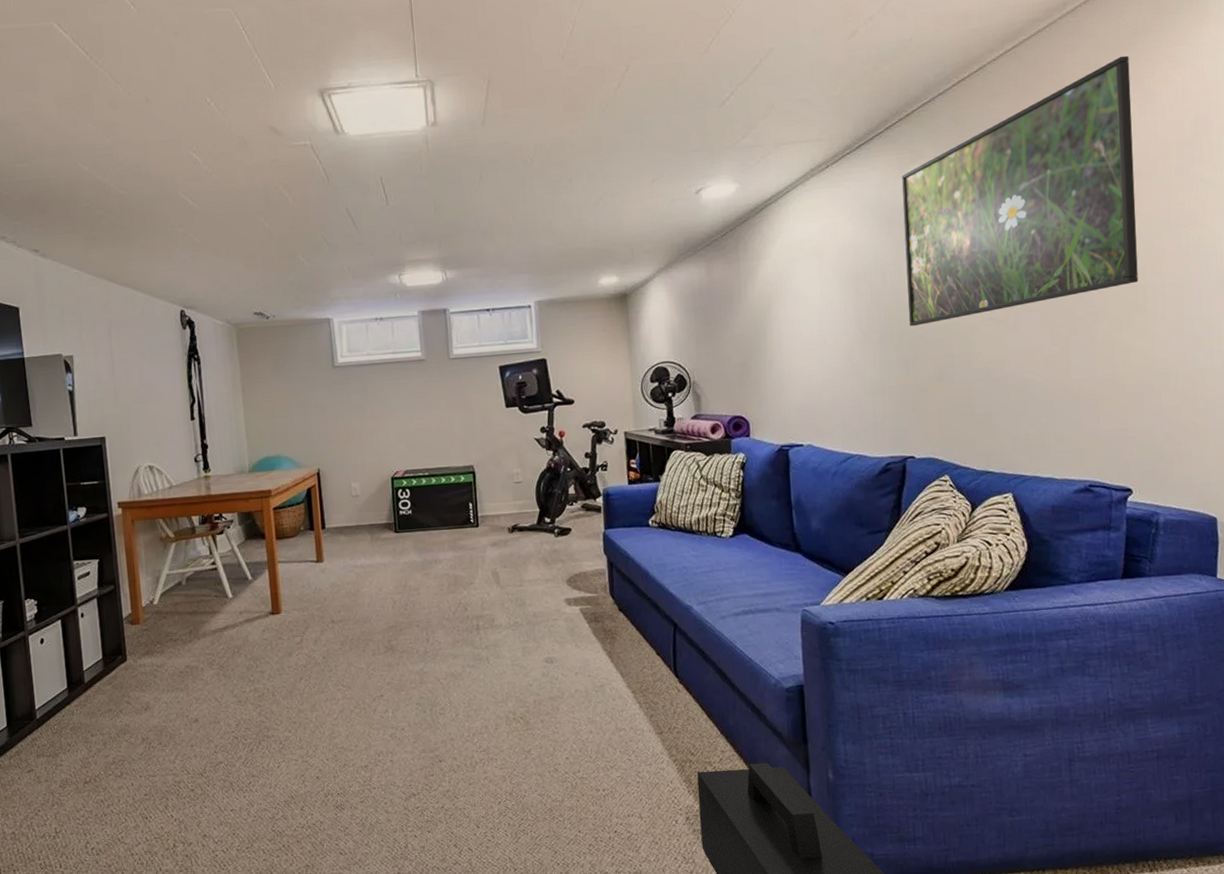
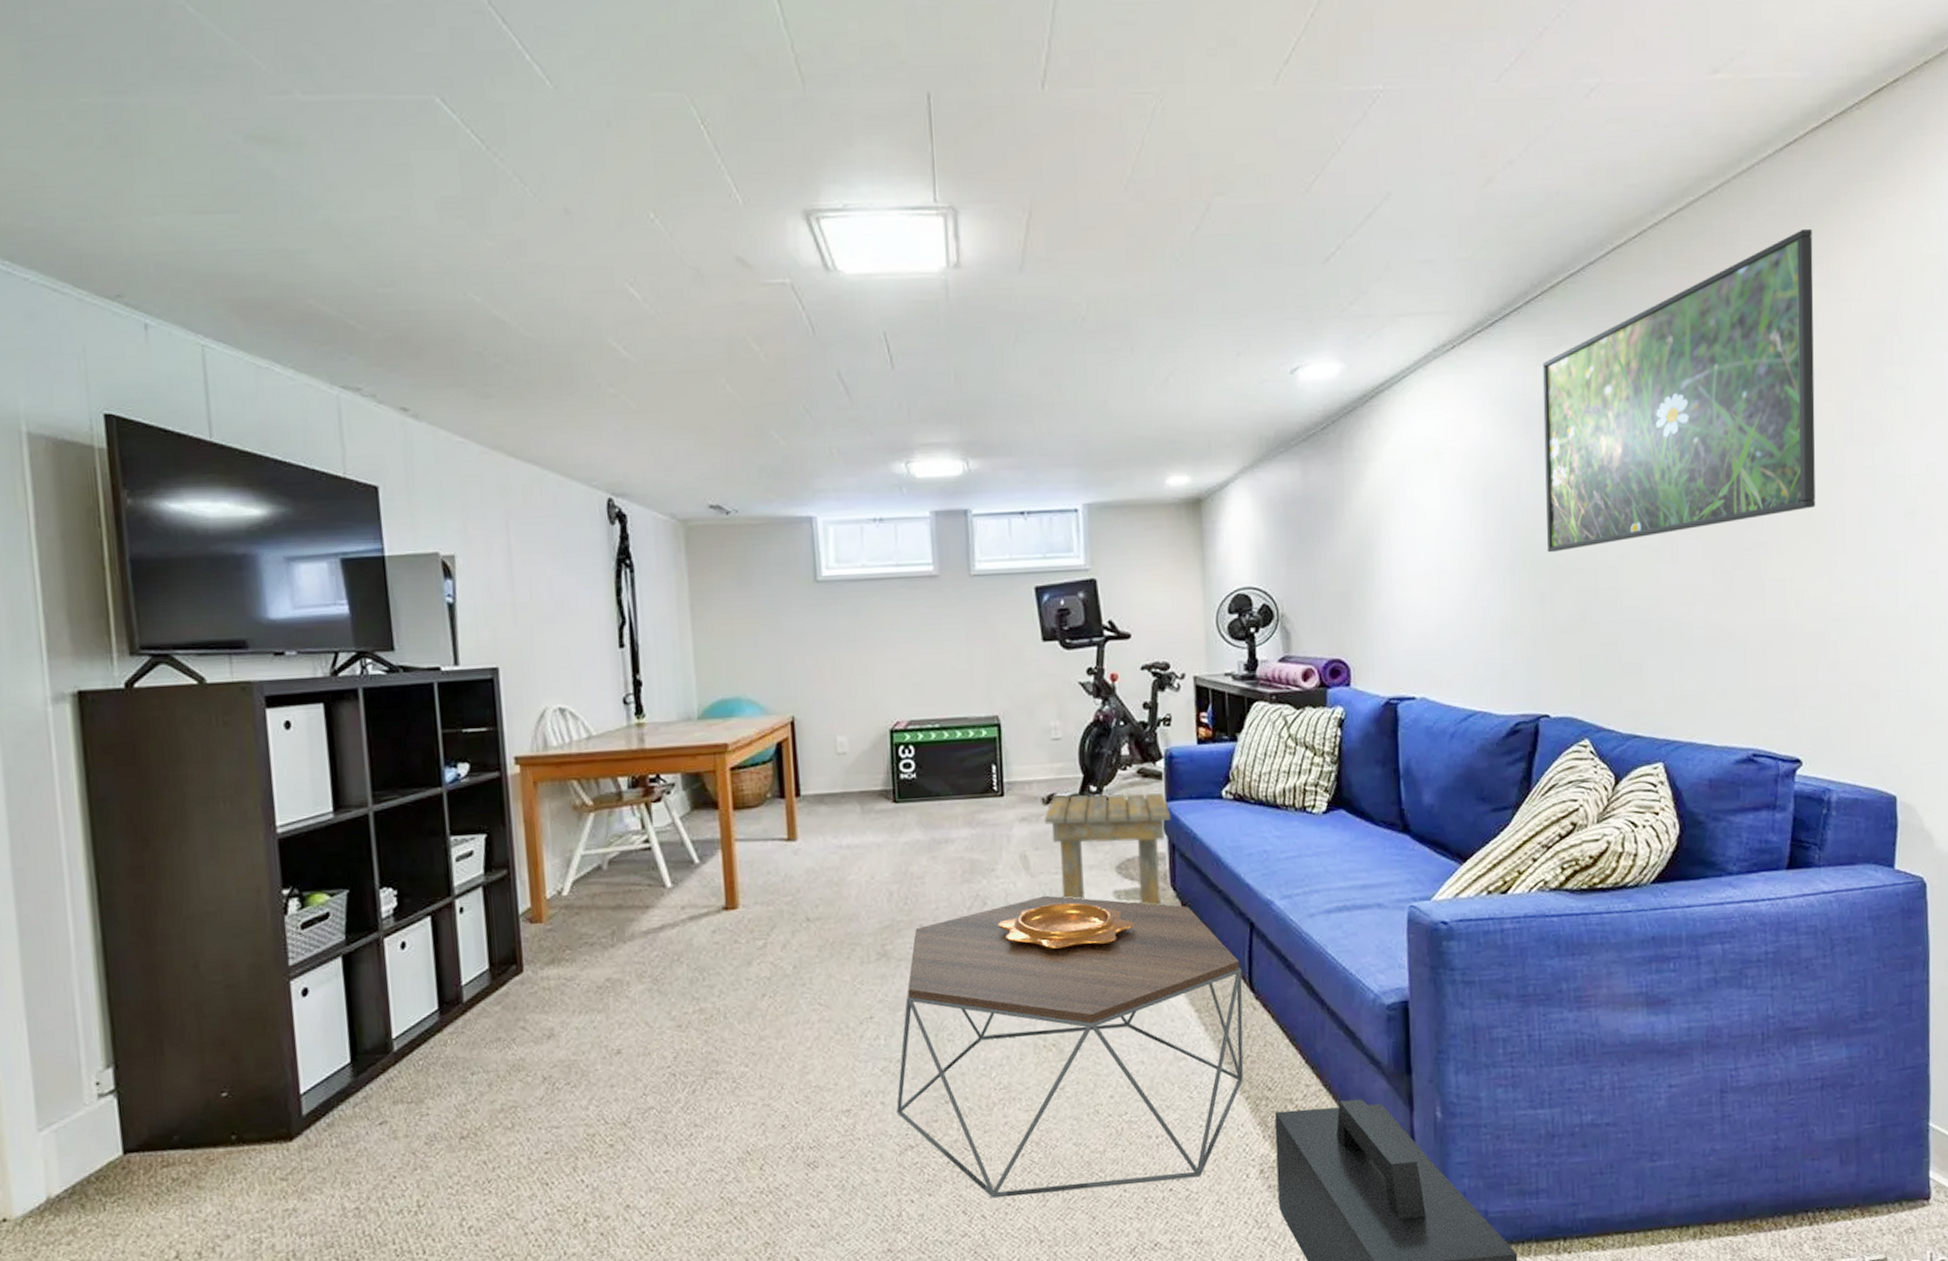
coffee table: none [402,602,671,835] -> present [896,895,1244,1199]
decorative bowl: none [475,608,582,644] -> present [997,902,1134,949]
side table: none [510,523,609,610] -> present [1044,793,1172,906]

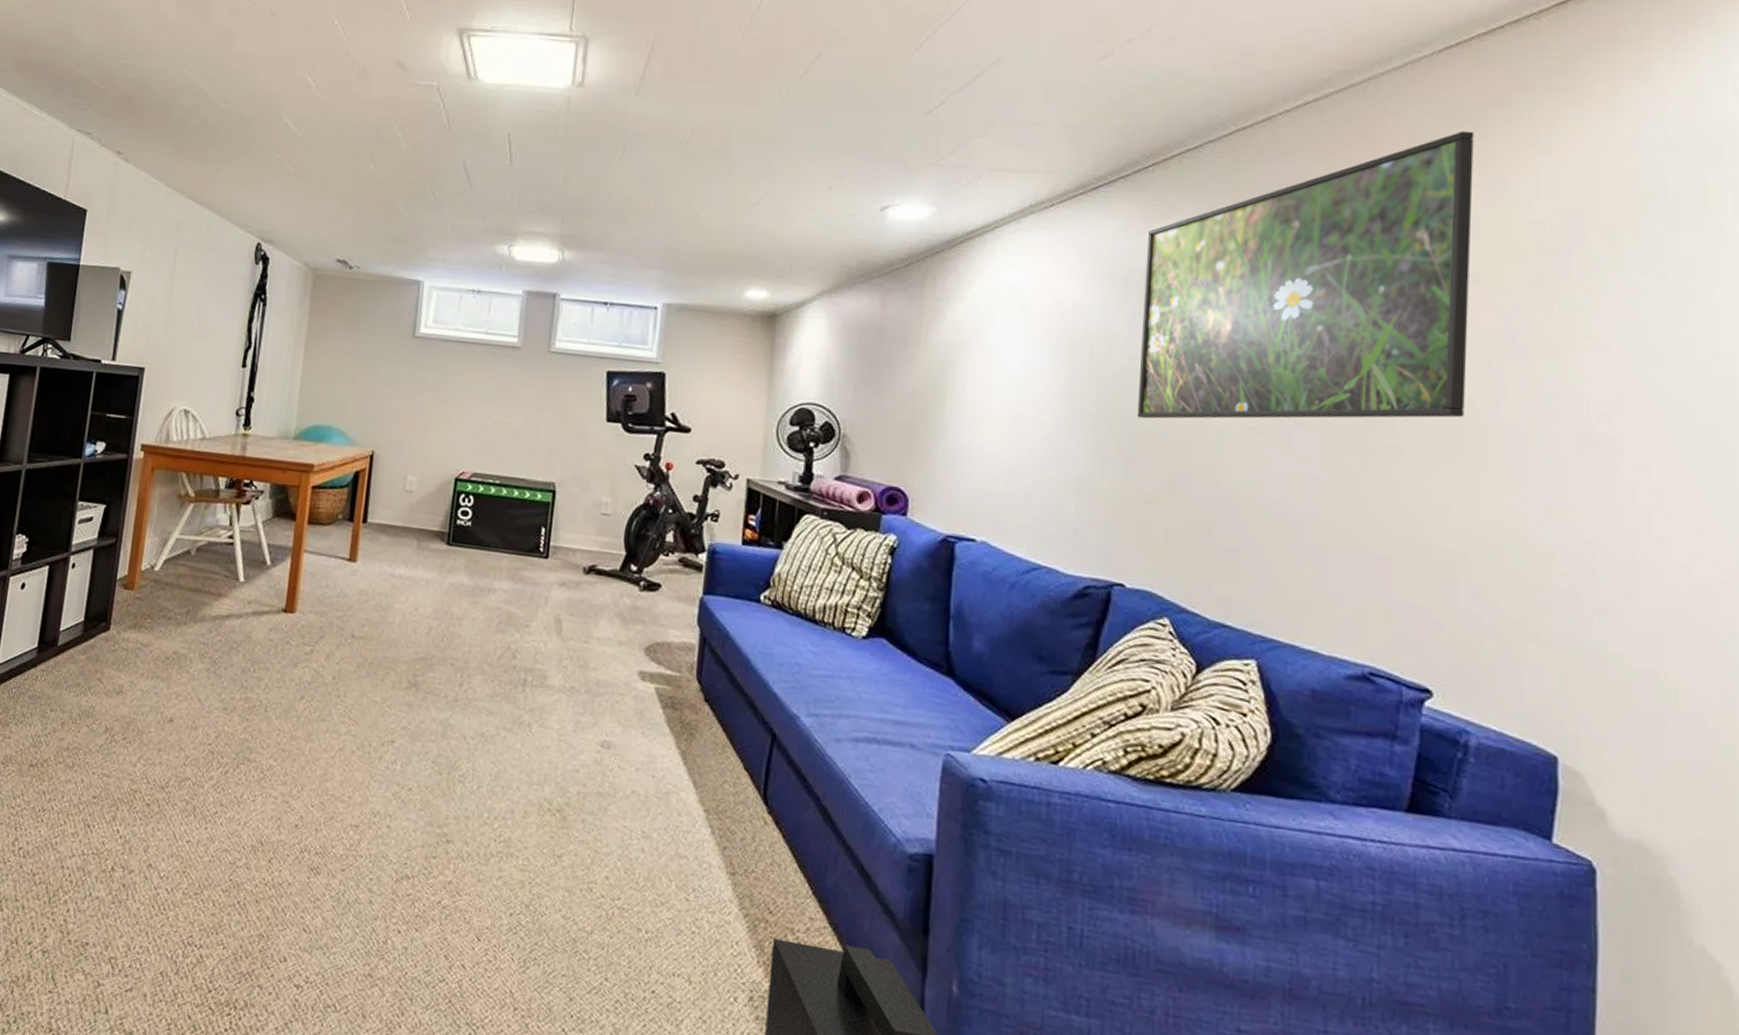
coffee table: present [896,895,1244,1199] -> none [400,661,758,987]
decorative bowl: present [997,902,1134,949] -> none [522,670,655,722]
side table: present [1044,793,1172,906] -> none [582,567,707,695]

